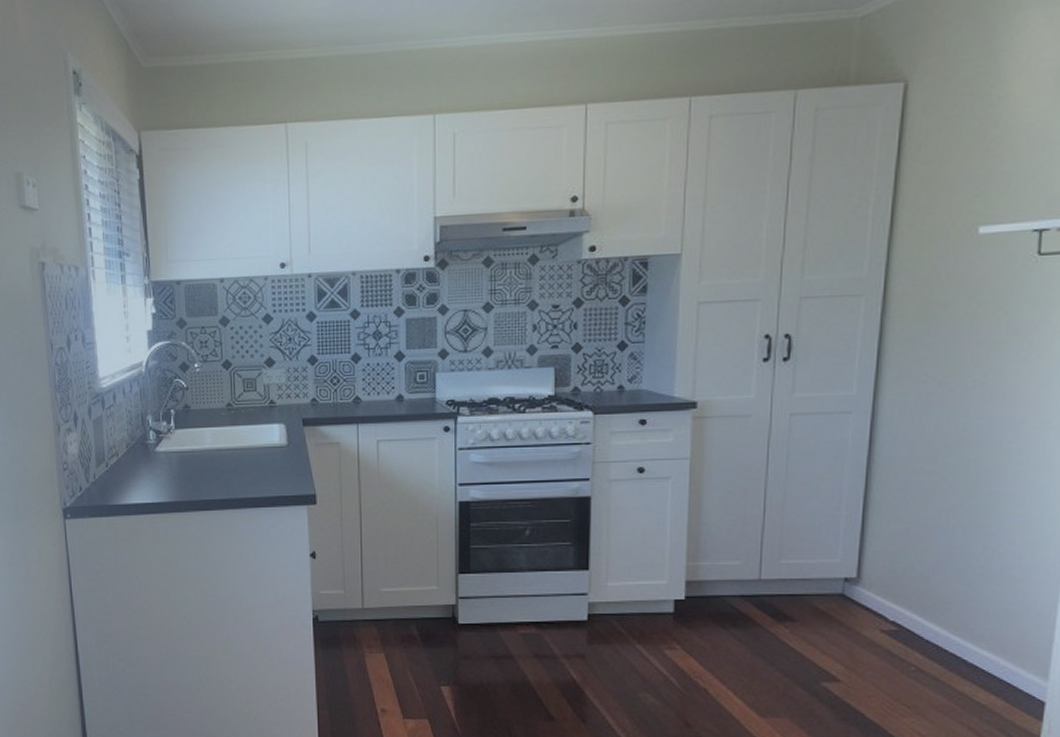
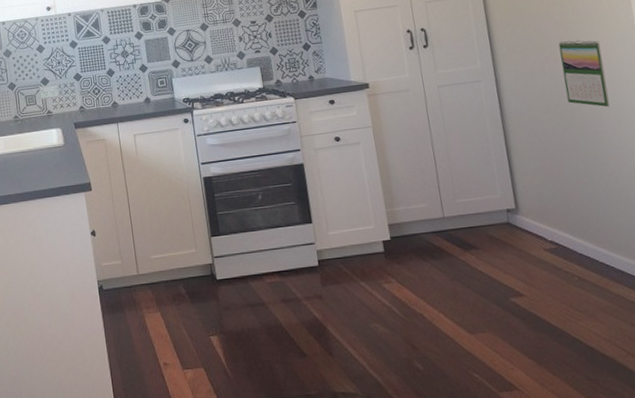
calendar: none [965,367,1033,462] -> present [558,40,610,108]

